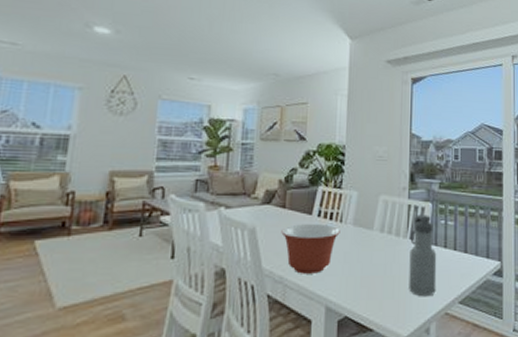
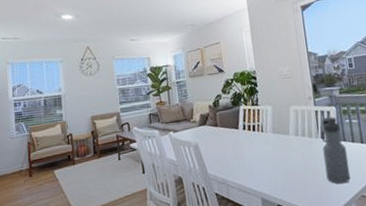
mixing bowl: present [281,224,340,274] -> none [217,135,263,175]

